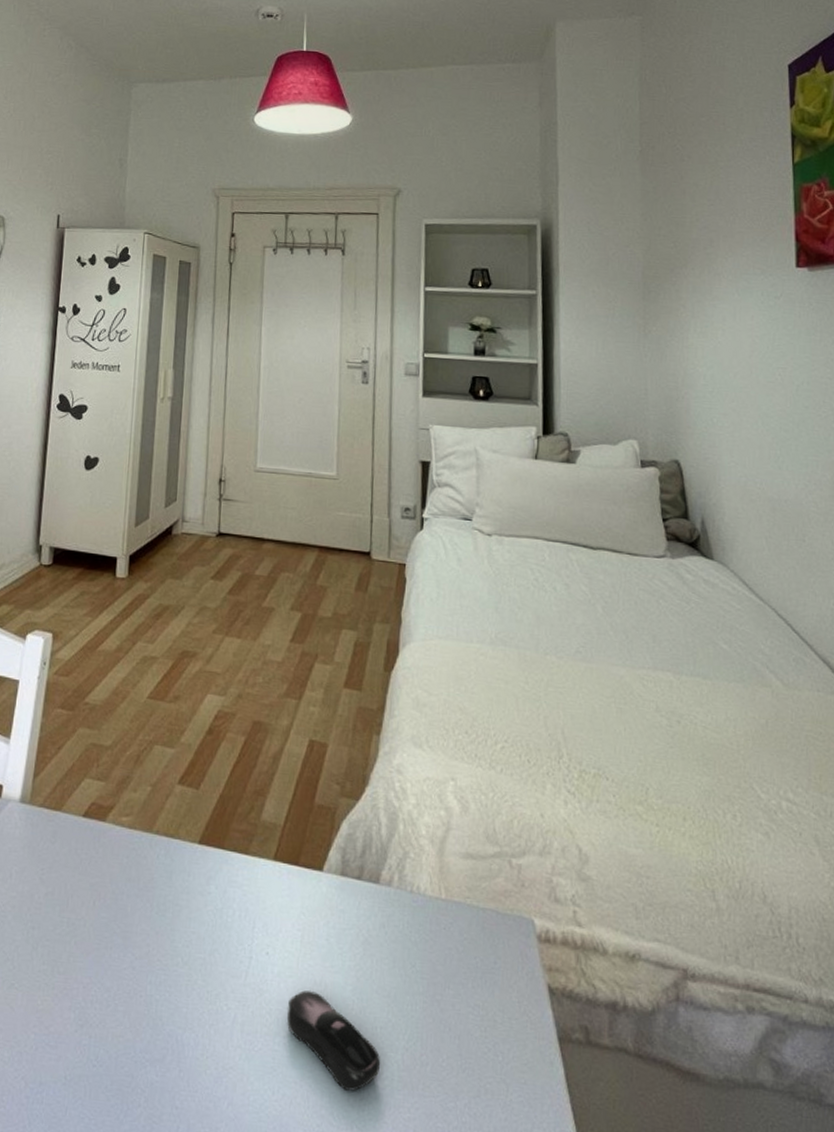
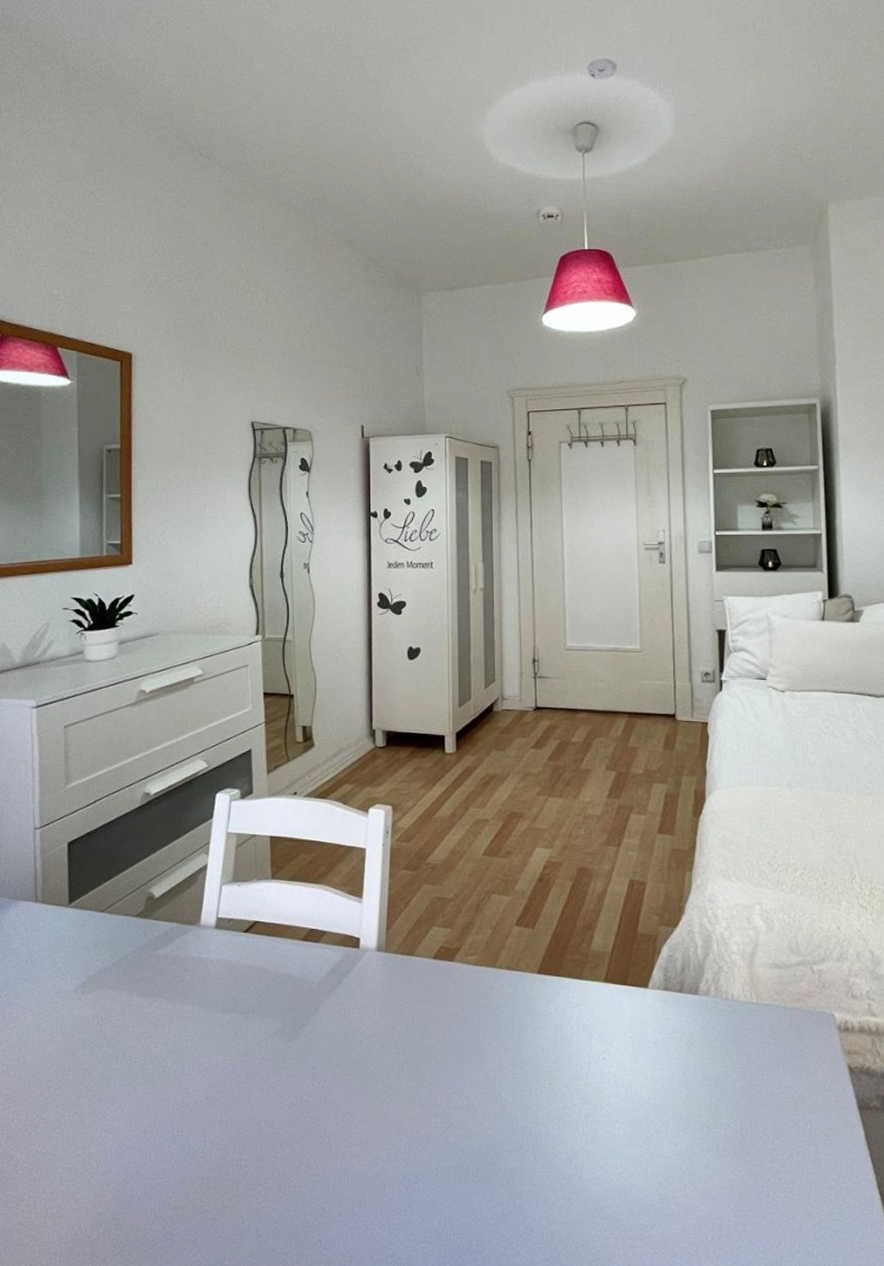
computer mouse: present [286,990,381,1091] -> none [624,1084,707,1161]

